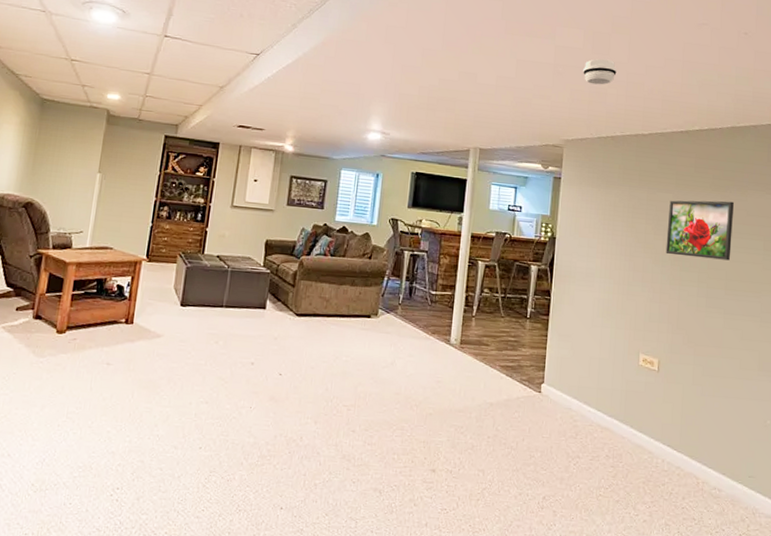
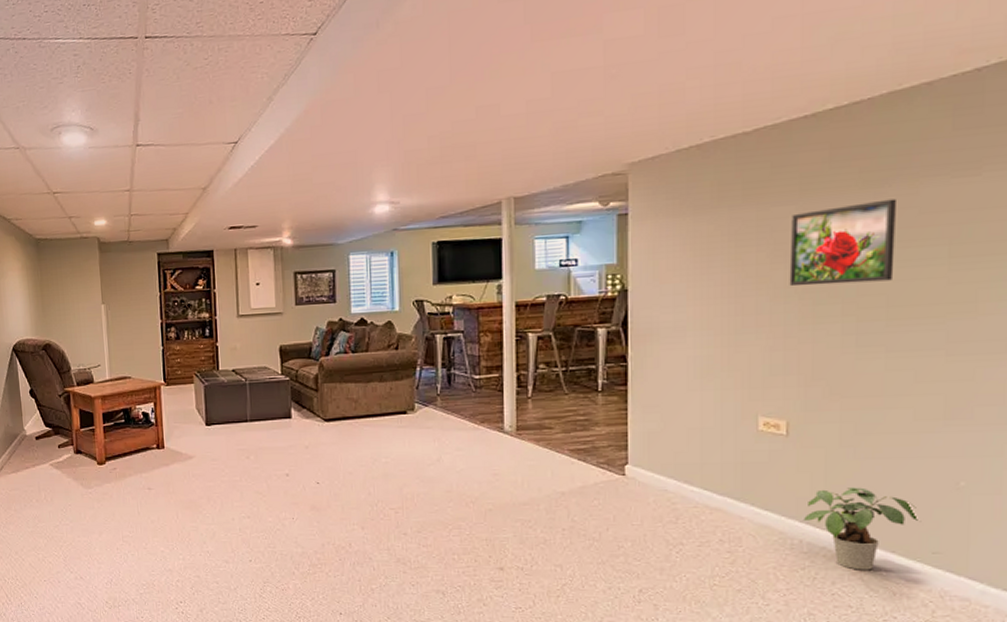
smoke detector: present [583,59,617,85] -> none [647,40,698,81]
potted plant: none [665,418,743,489] -> present [803,487,922,570]

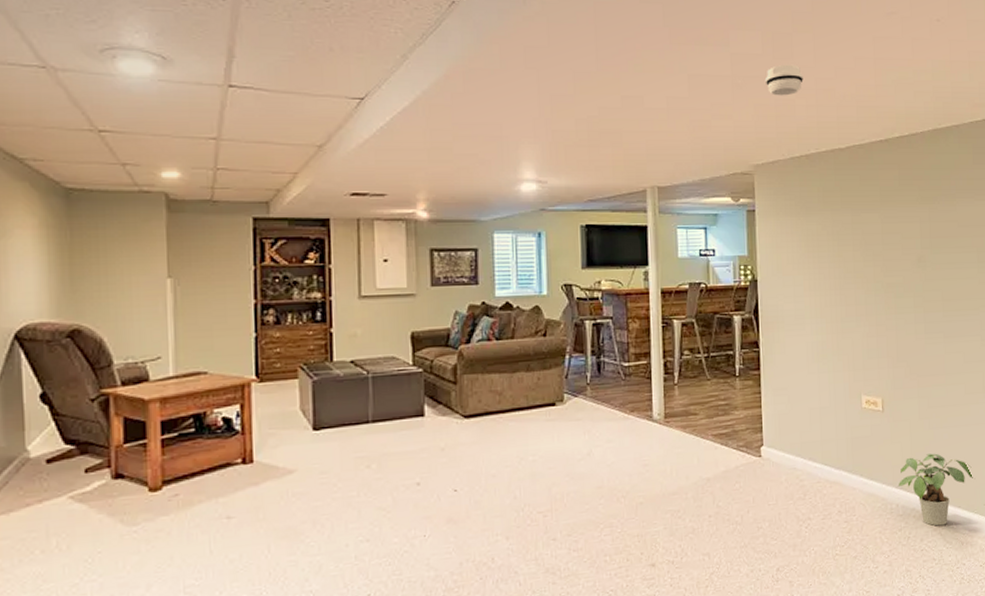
smoke detector: none [647,40,698,81] -> present [766,64,803,96]
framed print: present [789,199,896,286] -> none [876,213,945,282]

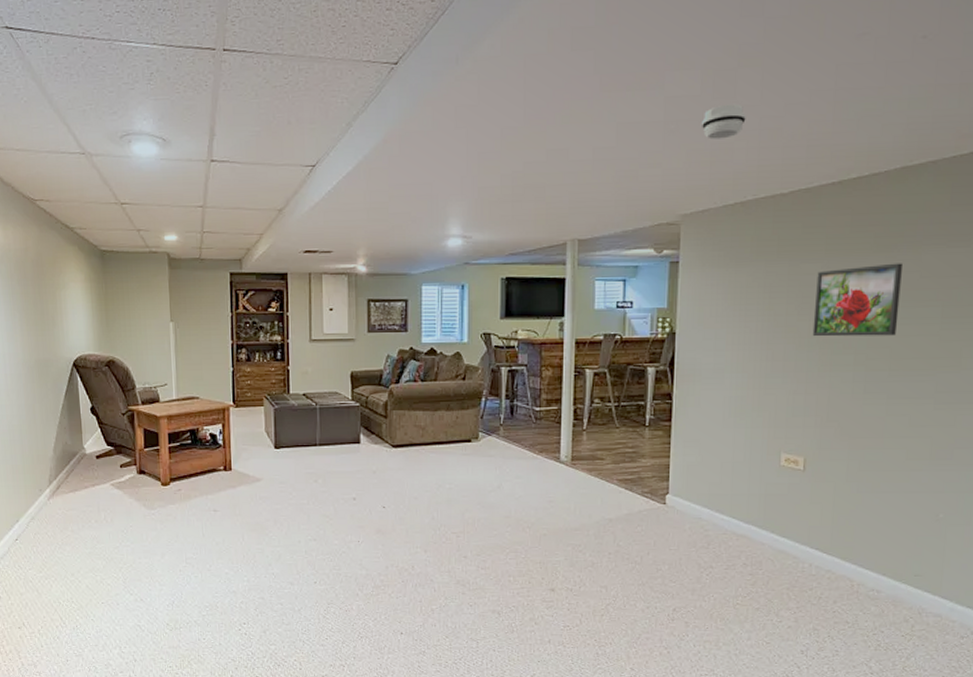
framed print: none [876,213,945,282] -> present [812,263,902,337]
potted plant: present [898,453,975,526] -> none [813,518,908,591]

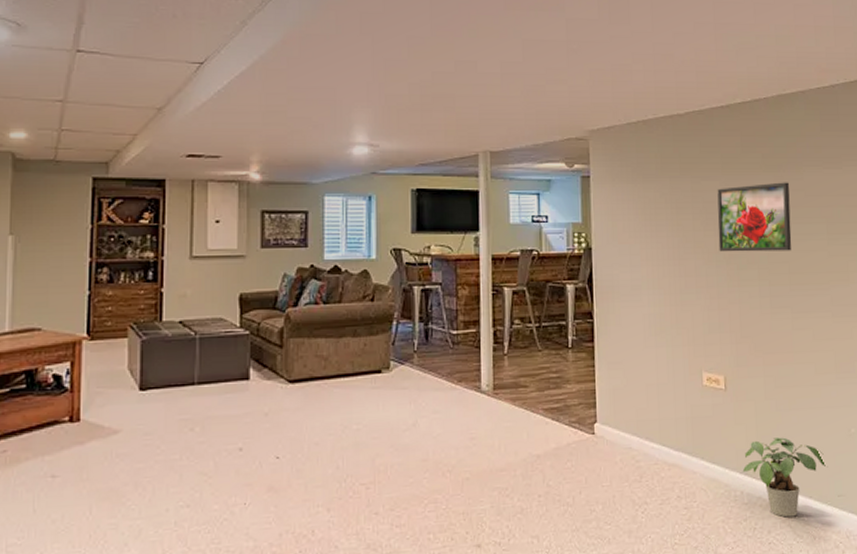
smoke detector: present [702,104,746,140] -> none [602,29,641,61]
potted plant: none [813,518,908,591] -> present [742,437,828,518]

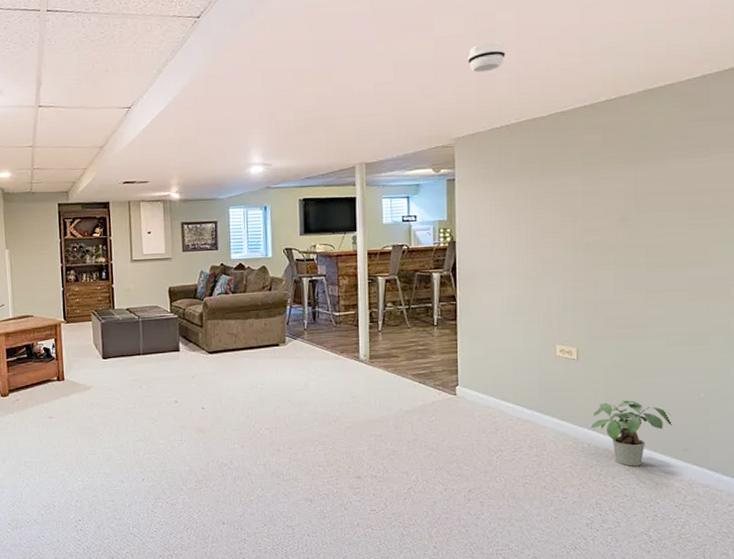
smoke detector: none [602,29,641,61] -> present [468,41,506,73]
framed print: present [717,182,792,252] -> none [576,173,651,240]

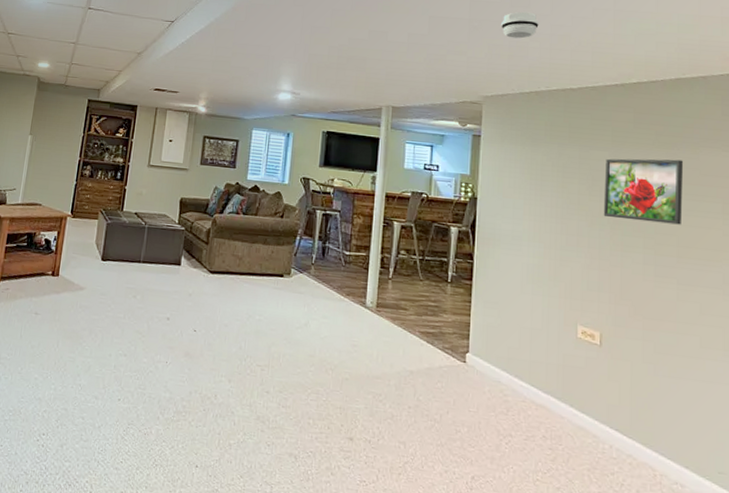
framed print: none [576,173,651,240] -> present [603,158,683,225]
potted plant: present [590,400,675,467] -> none [612,399,709,483]

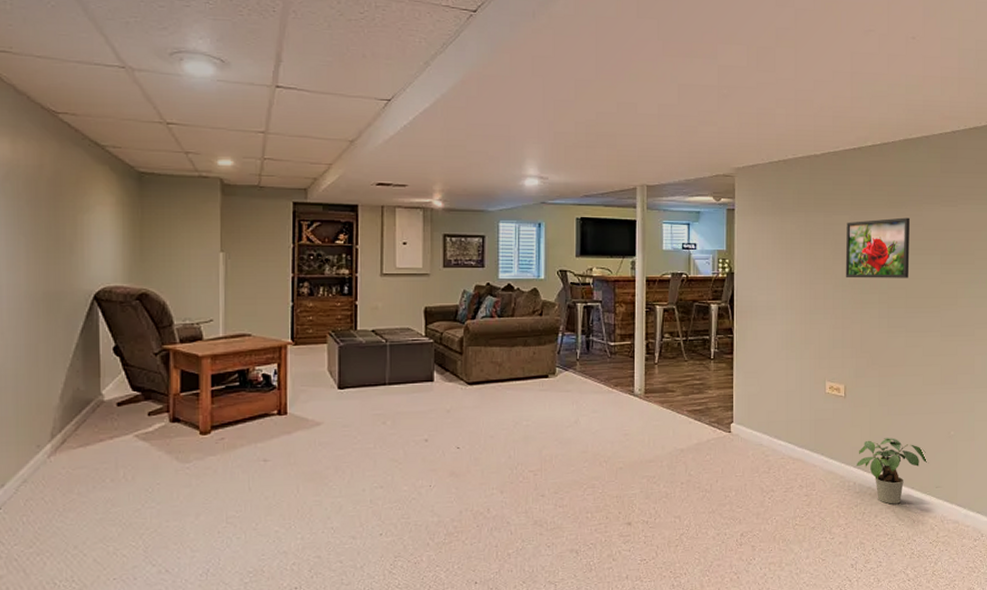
smoke detector: present [501,11,539,39] -> none [749,76,784,105]
potted plant: none [612,399,709,483] -> present [856,438,929,504]

